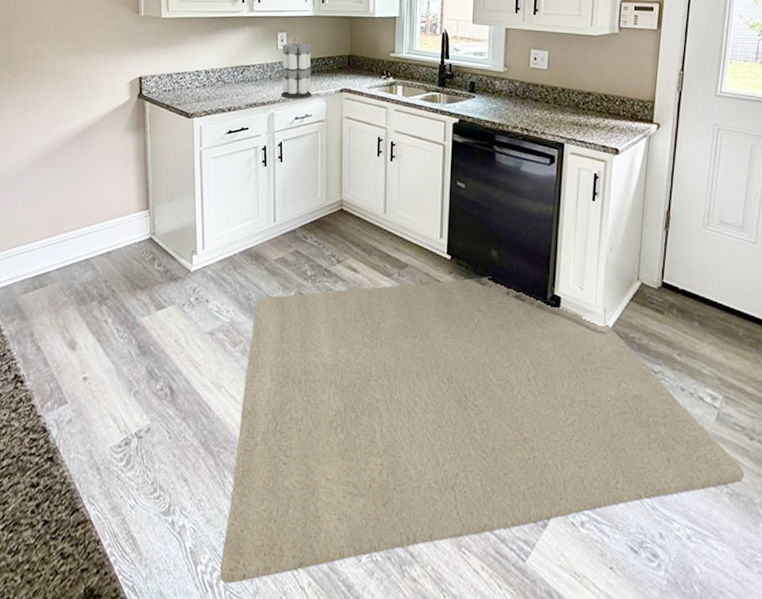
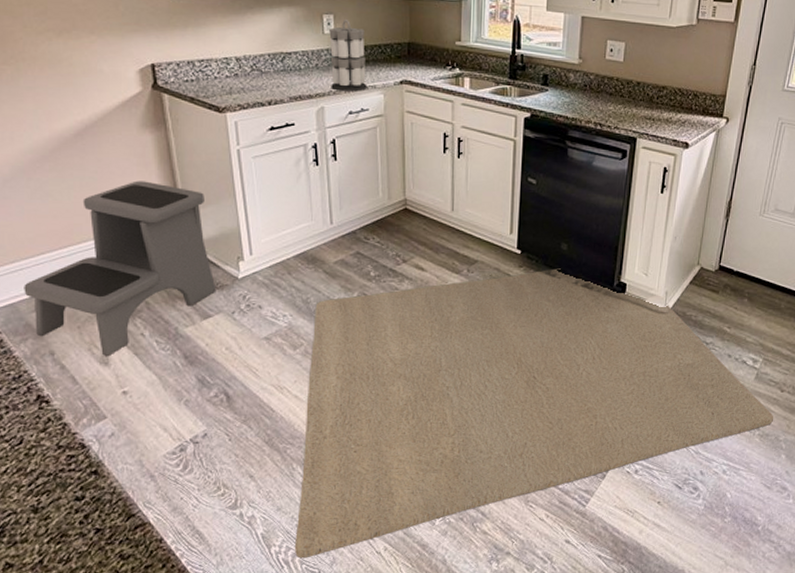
step stool: none [18,177,172,340] -> present [24,181,217,356]

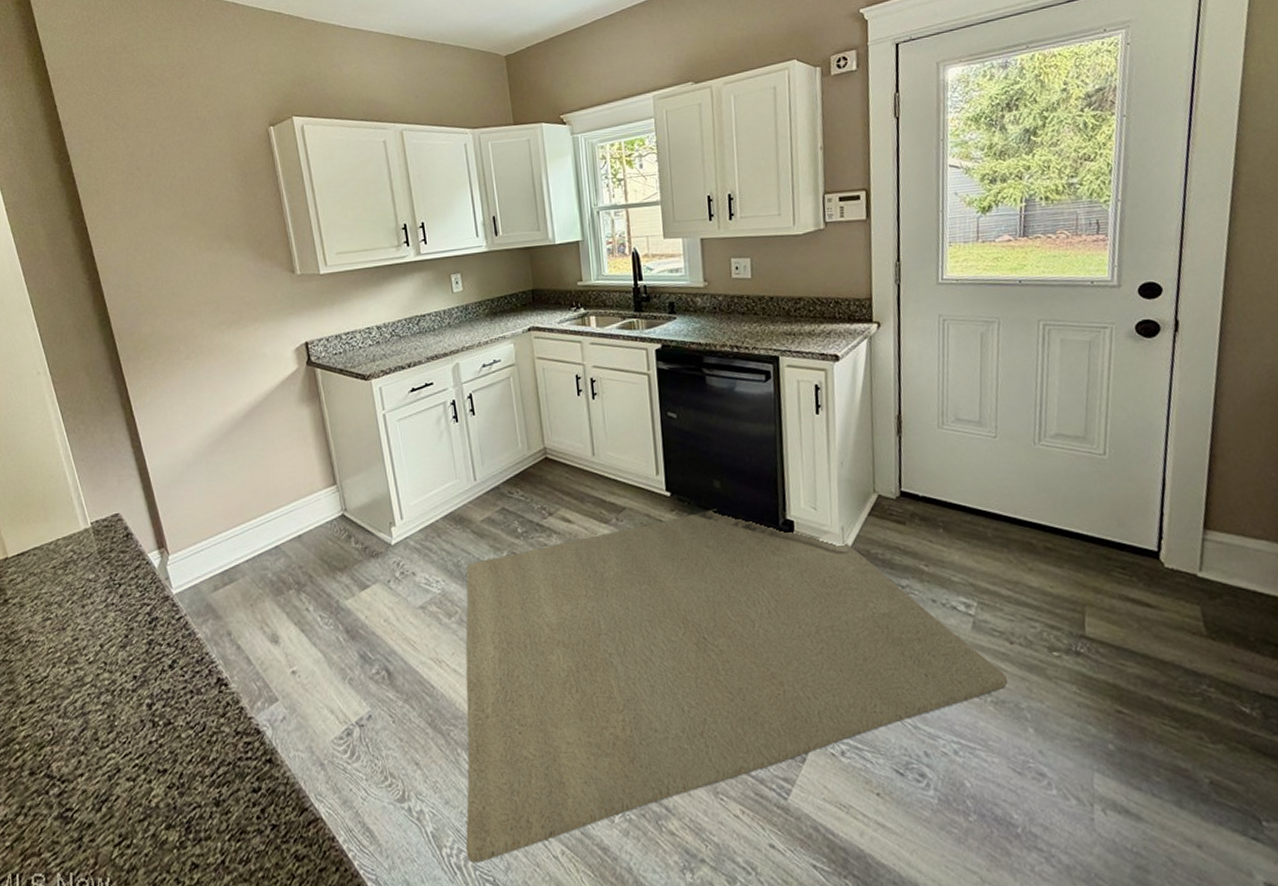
step stool: present [24,181,217,356] -> none [204,453,372,634]
spice rack: present [329,20,367,93] -> none [458,276,498,347]

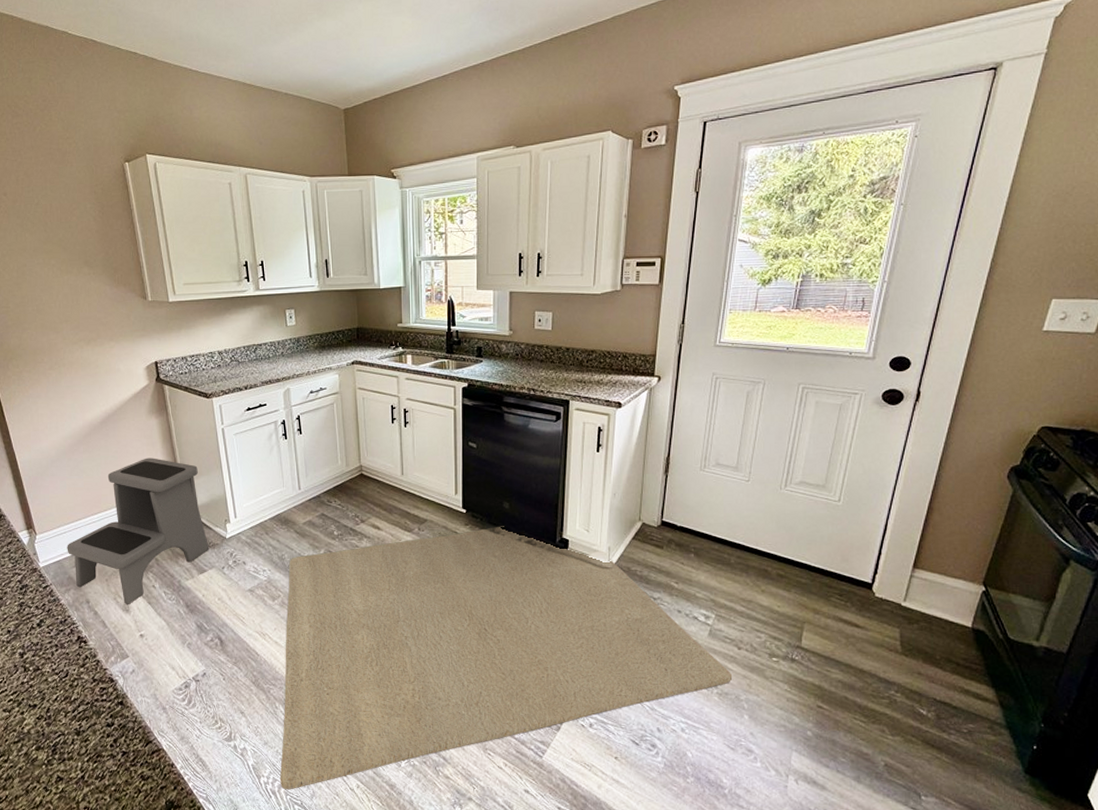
step stool: none [204,453,372,634] -> present [67,458,209,604]

